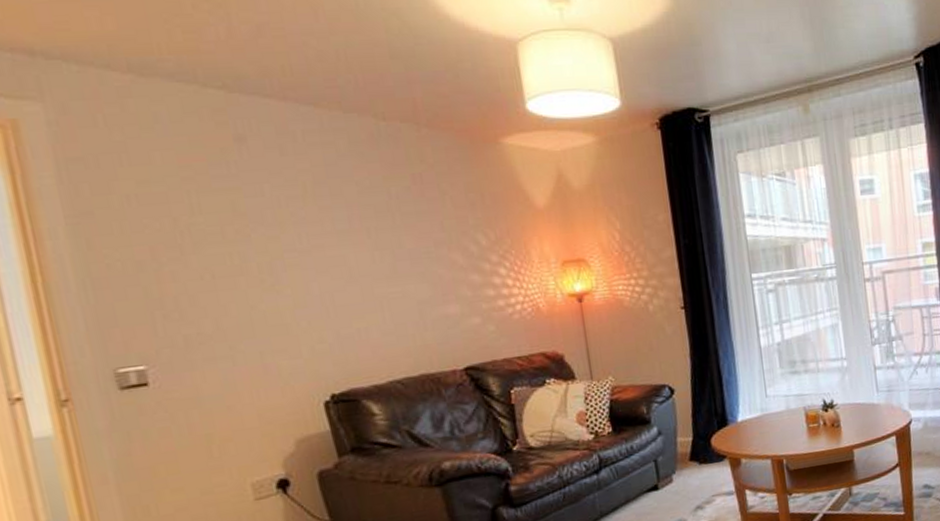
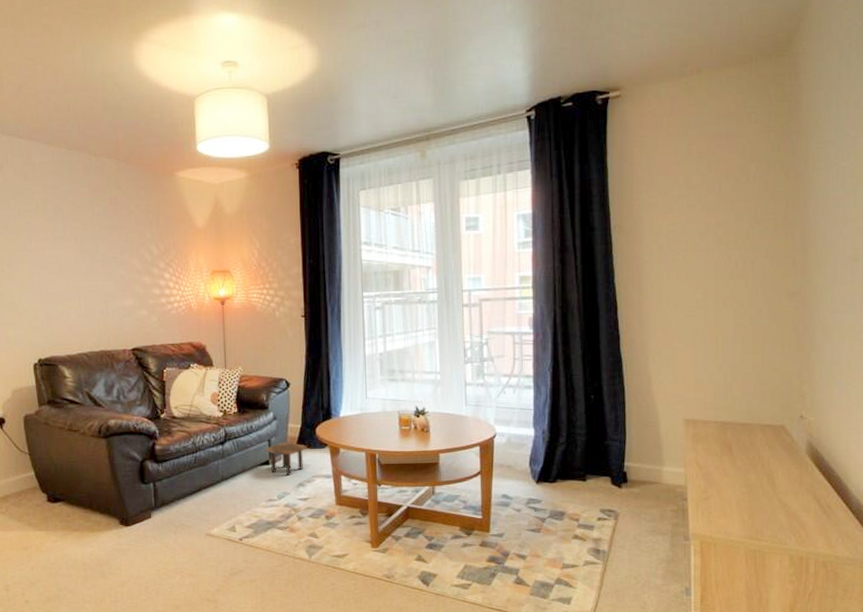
side table: none [651,460,702,499] -> present [265,443,307,476]

